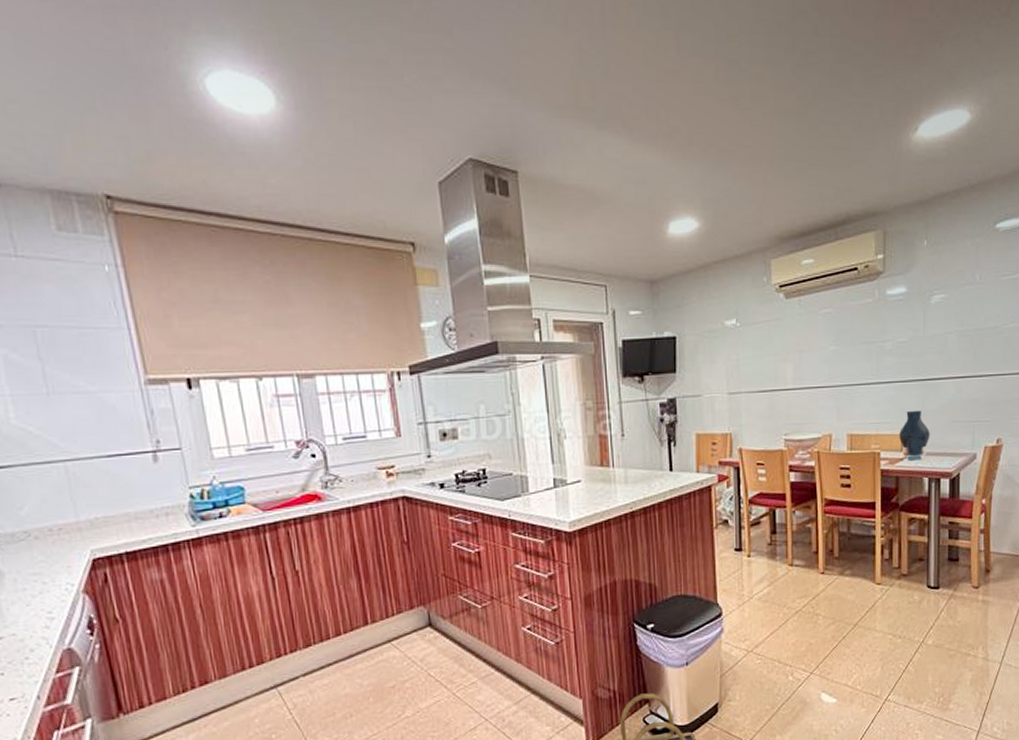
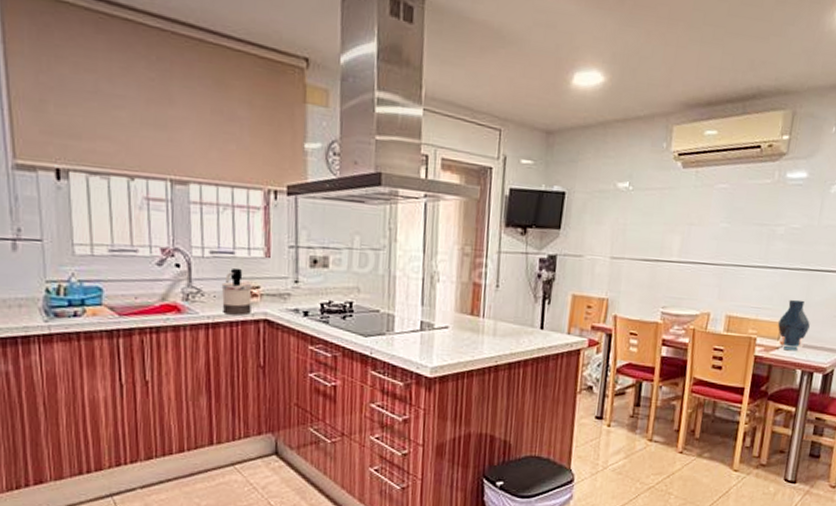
soap dispenser: none [357,450,389,498] -> present [221,268,252,316]

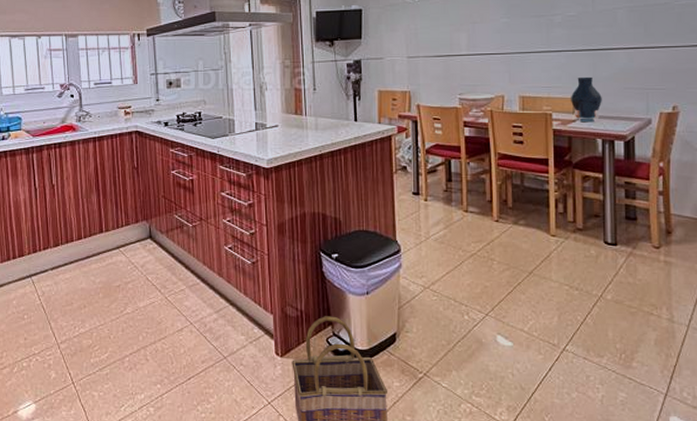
soap dispenser: present [221,268,252,316] -> none [103,94,126,131]

